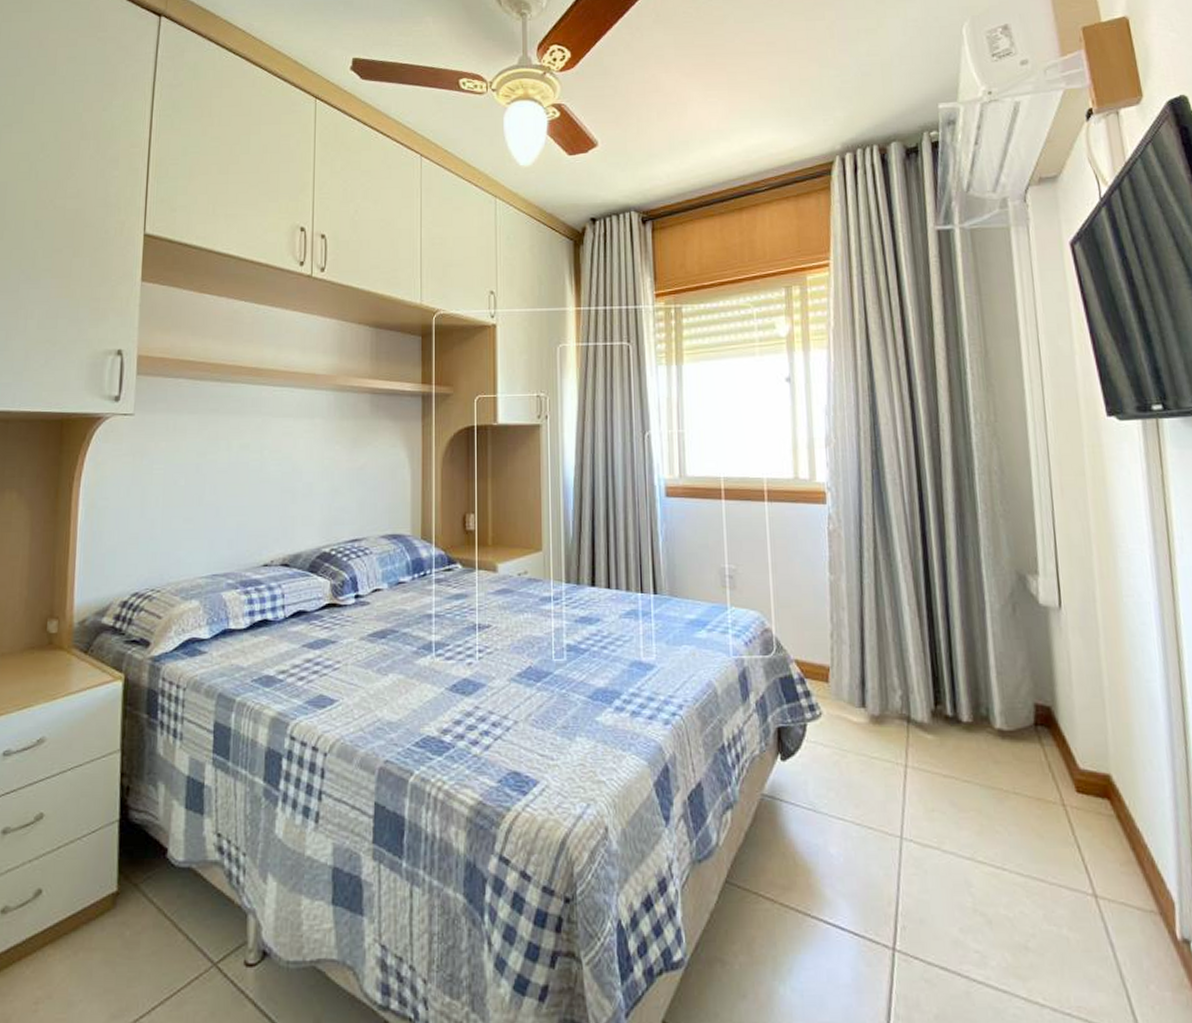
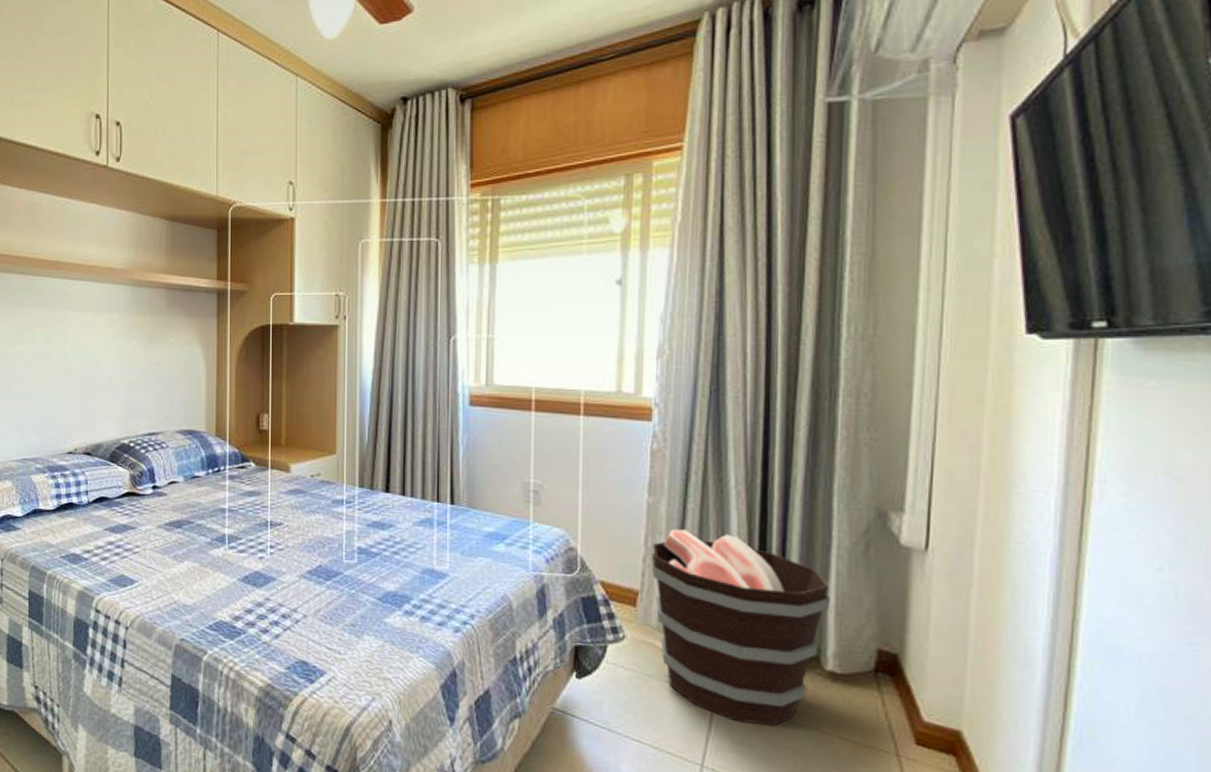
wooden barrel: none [837,604,991,790] -> present [651,529,830,727]

